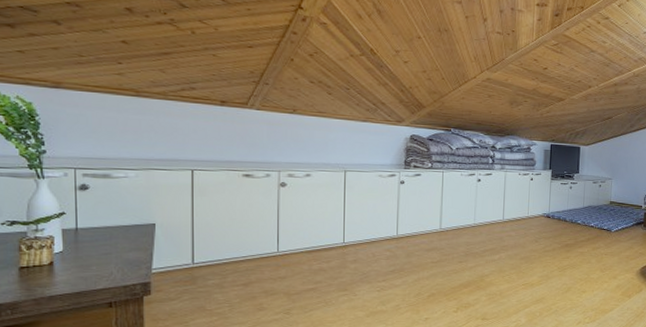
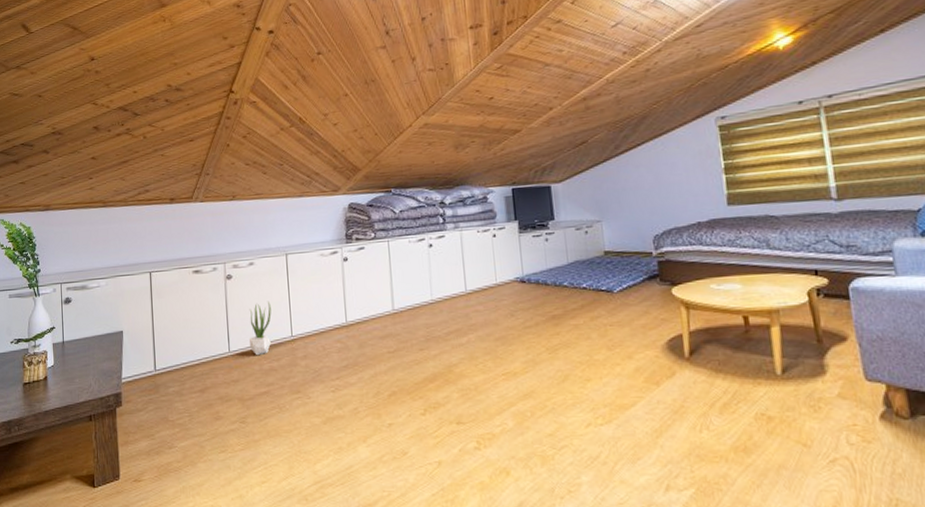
potted plant: none [300,210,325,256] -> present [249,301,271,355]

